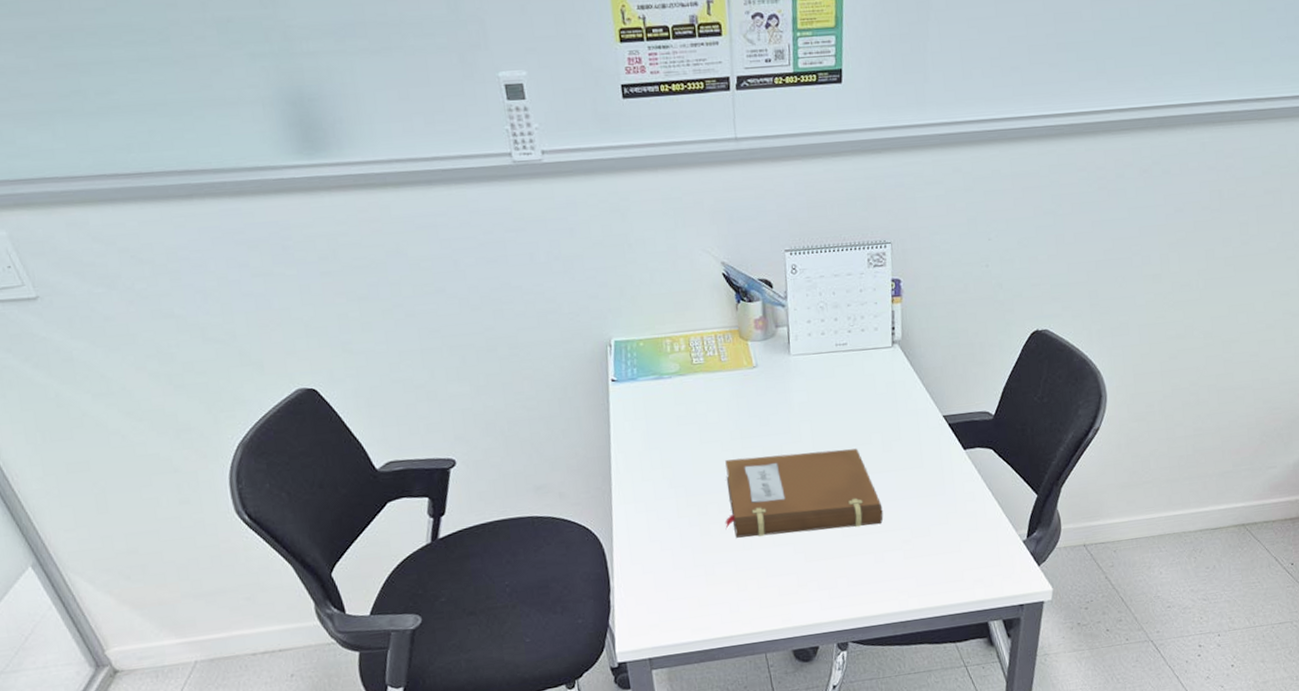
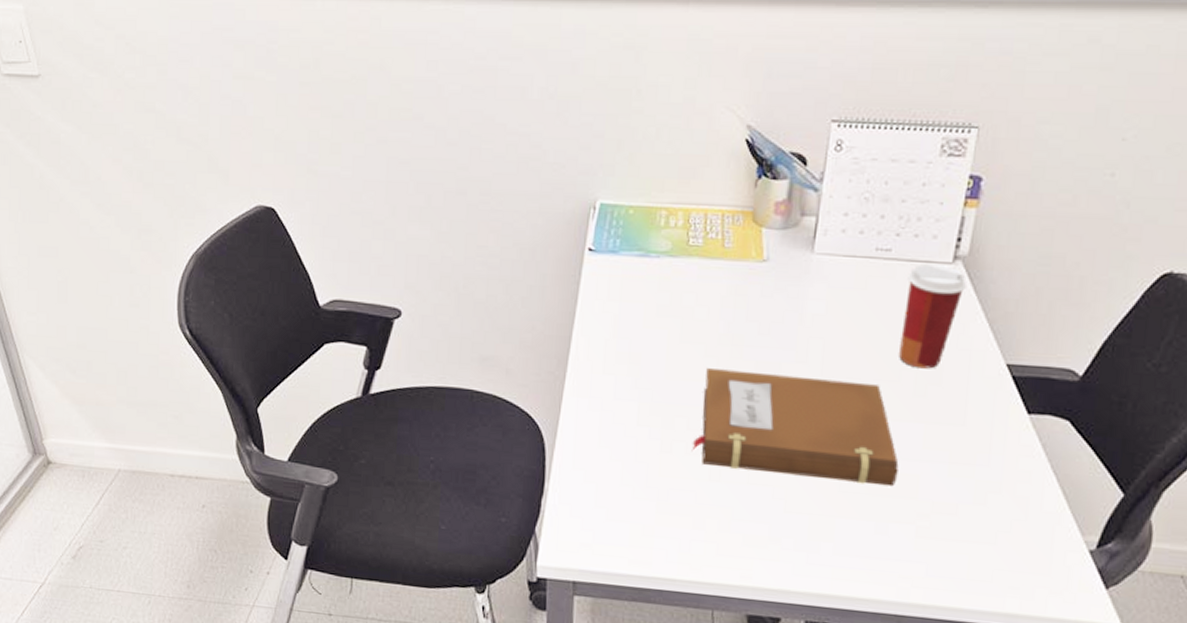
paper cup: none [862,348,905,431] -> present [899,263,966,369]

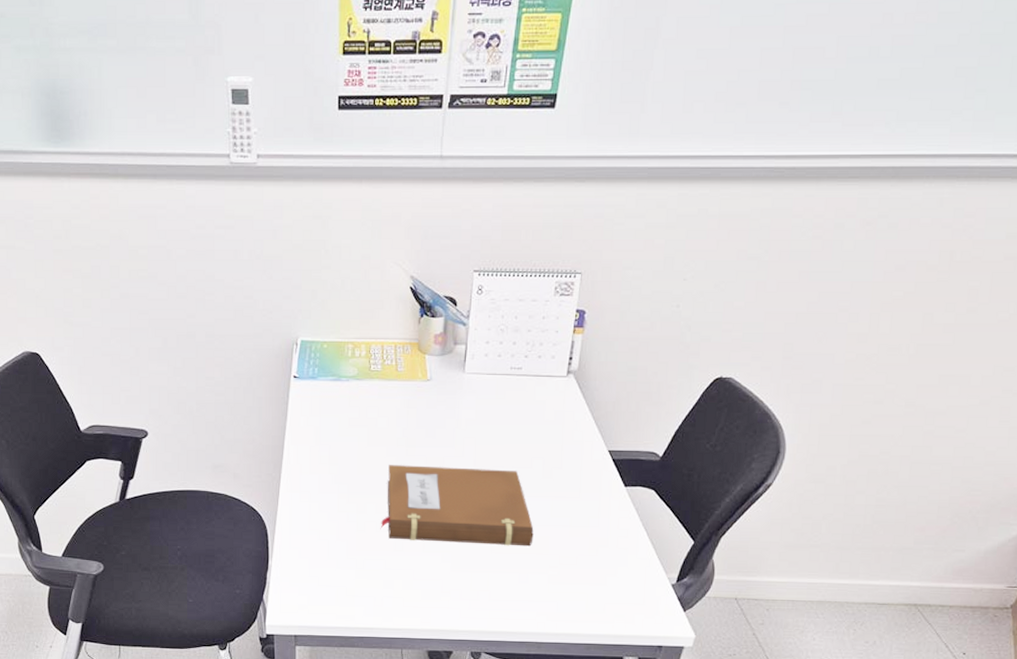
paper cup: present [899,263,966,369] -> none [531,377,577,457]

